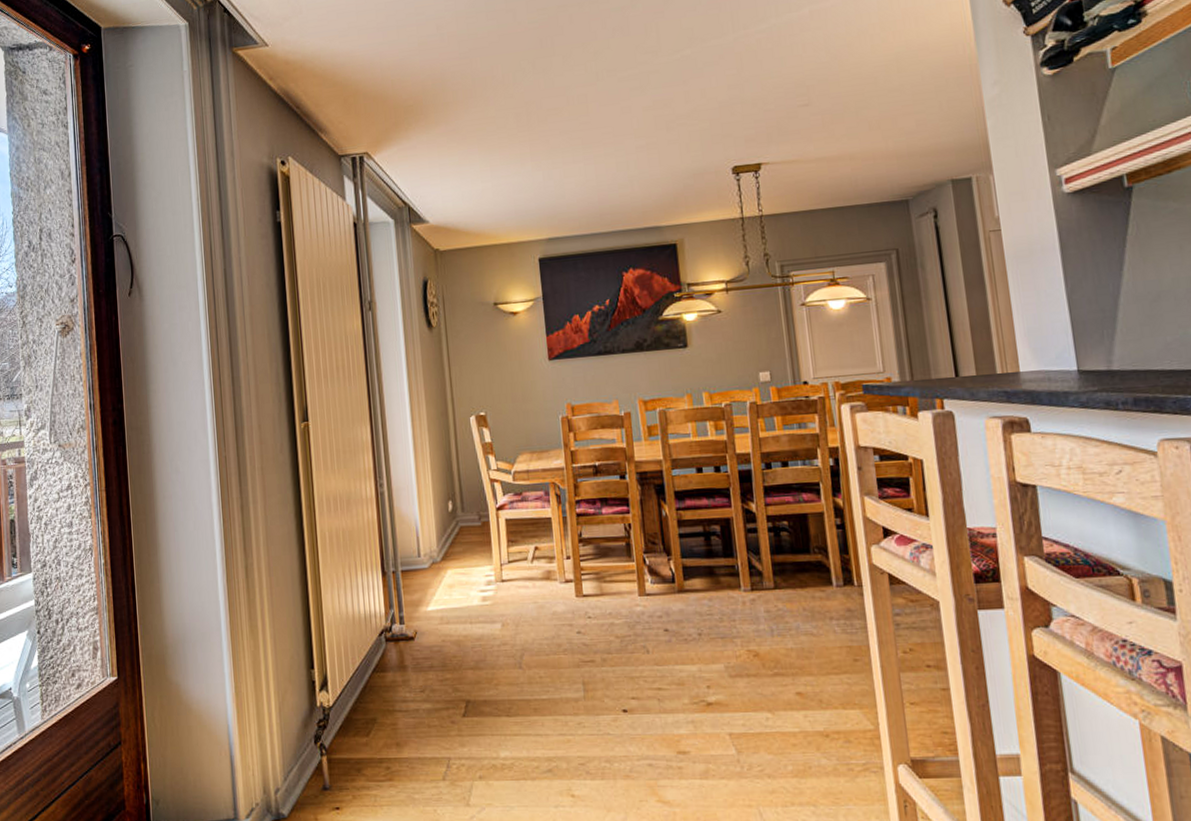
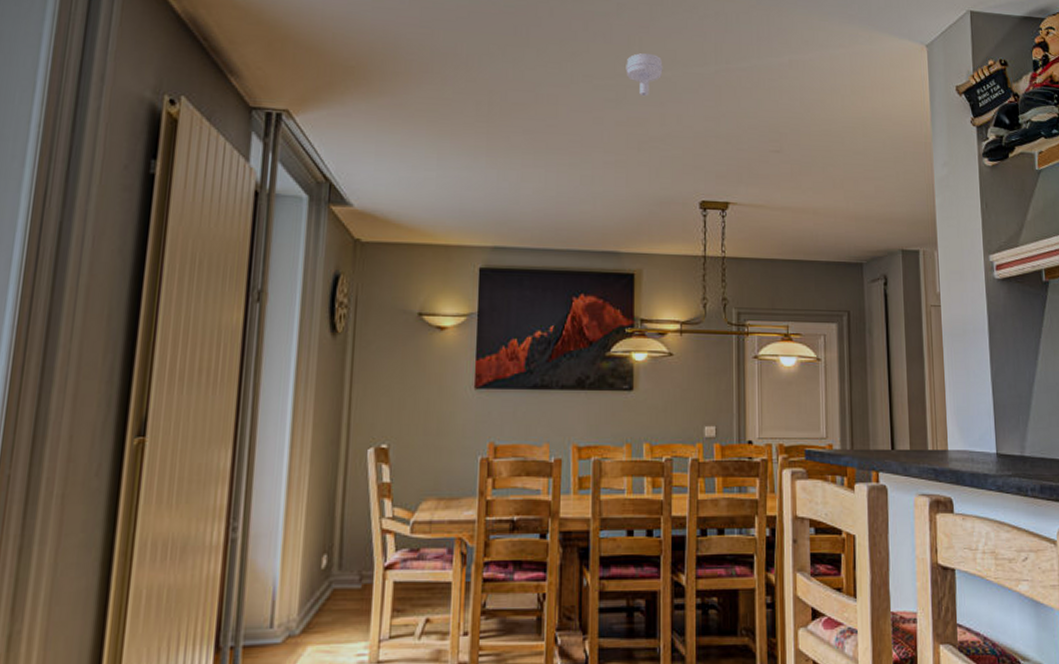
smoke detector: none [646,36,682,79] -> present [626,53,663,97]

